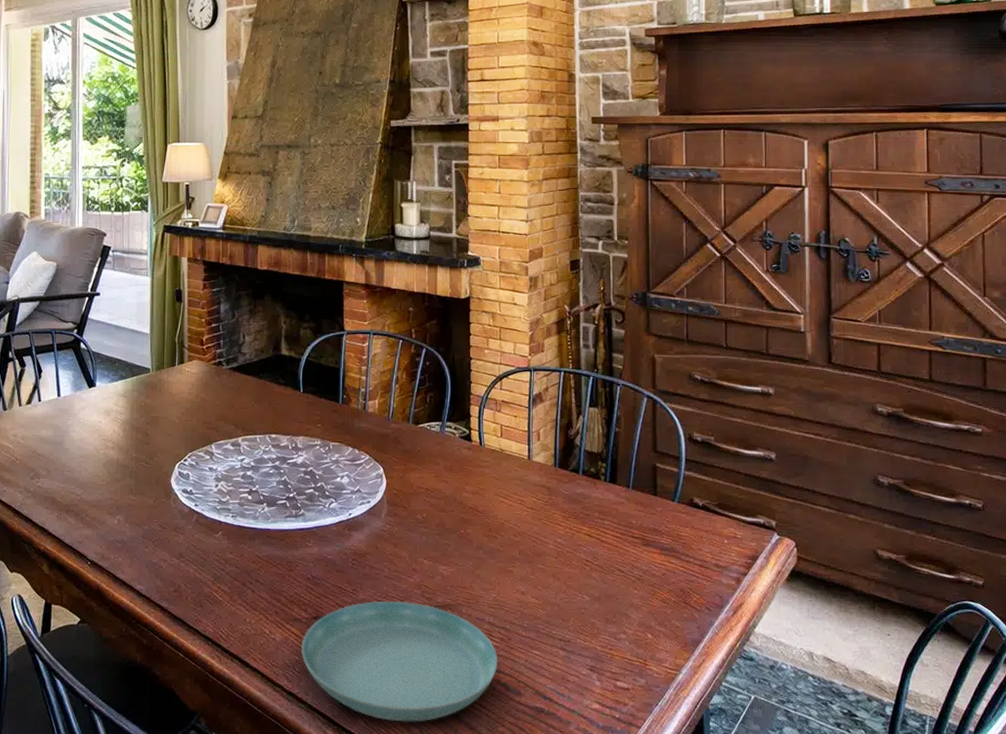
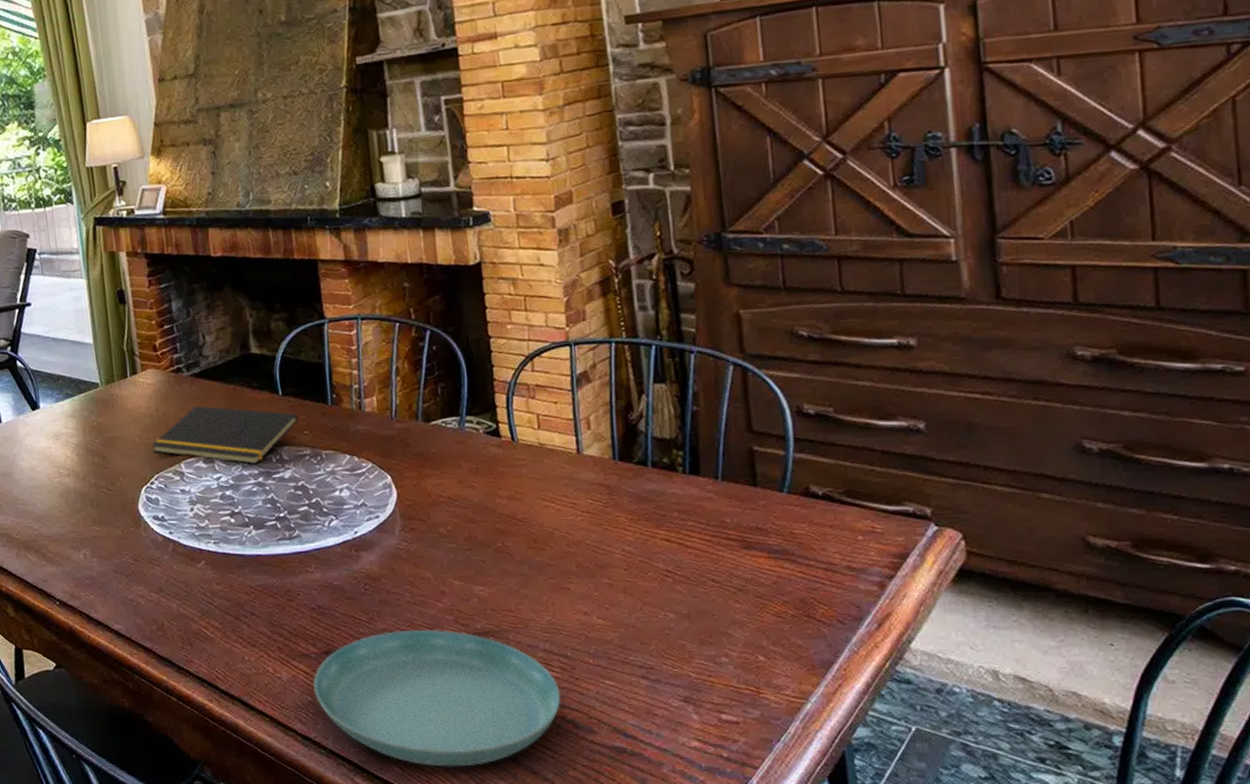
notepad: none [189,395,314,450] -> present [152,405,299,465]

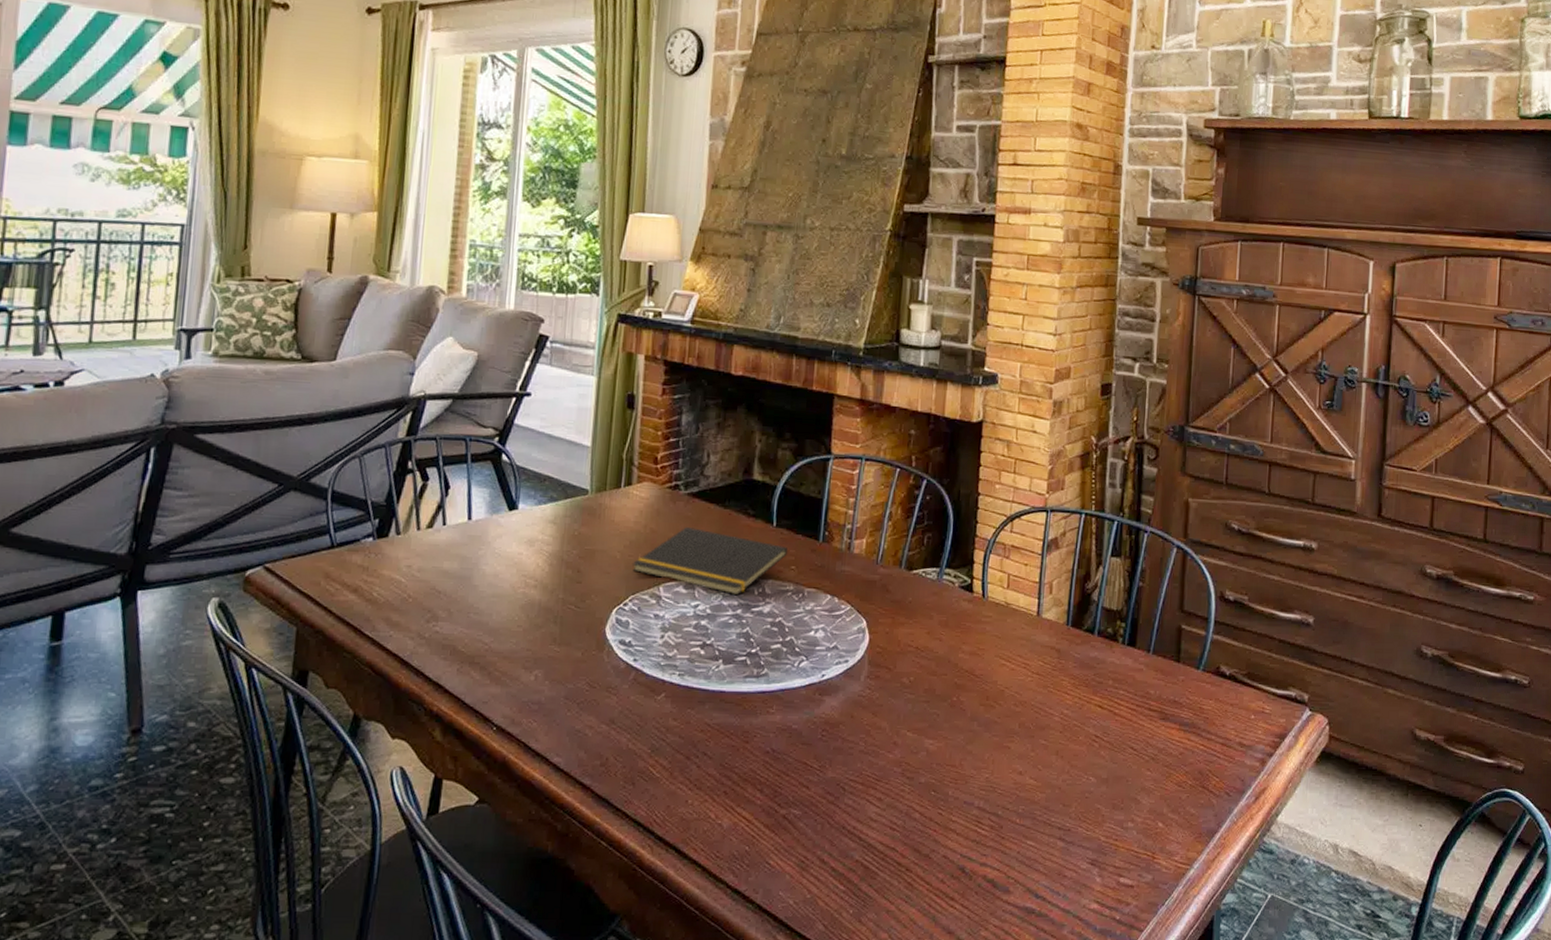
saucer: present [312,629,562,767] -> none [752,780,986,925]

